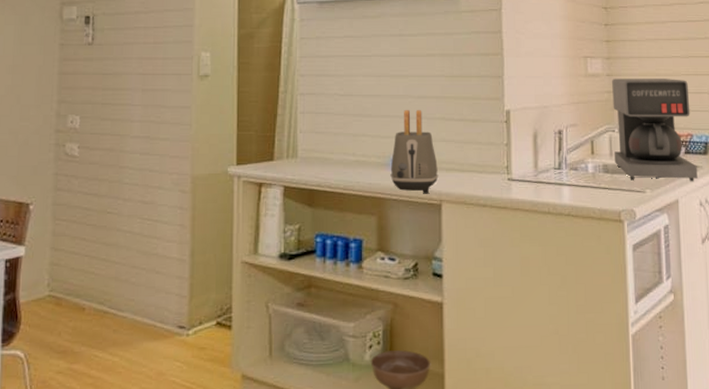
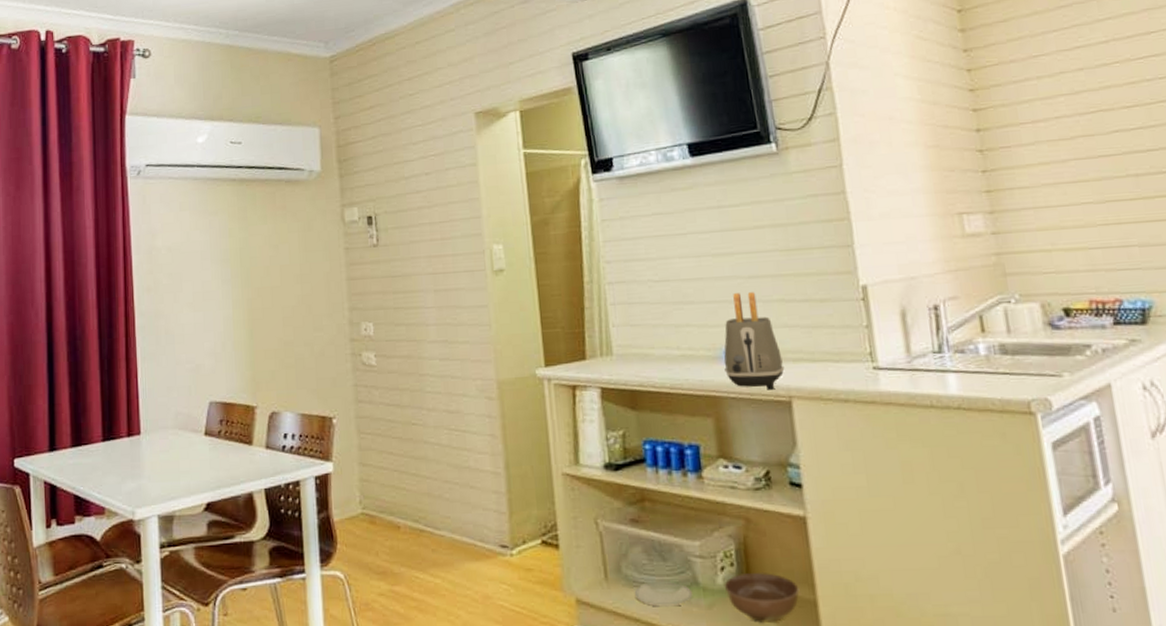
plate: none [293,358,344,381] -> present [634,582,693,607]
coffee maker: present [612,78,698,182] -> none [999,231,1136,362]

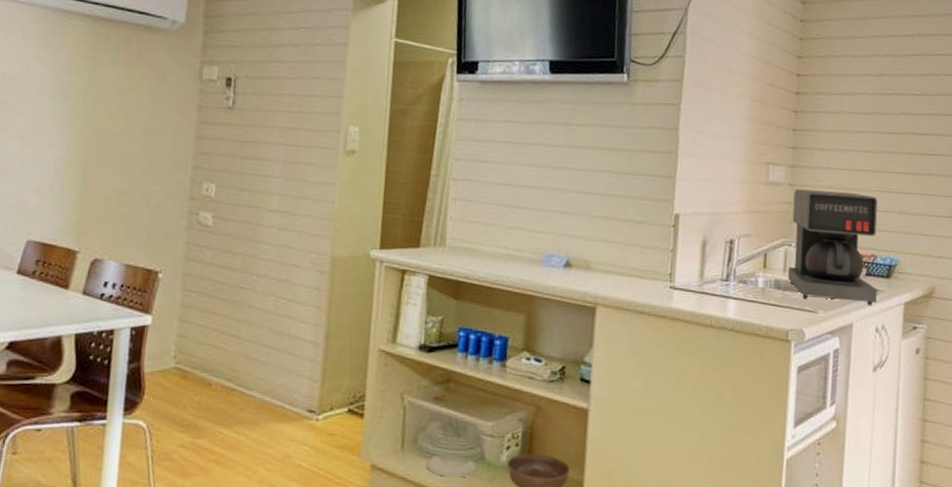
toaster: present [723,292,785,390] -> none [543,205,596,296]
coffee maker: none [999,231,1136,362] -> present [788,189,878,306]

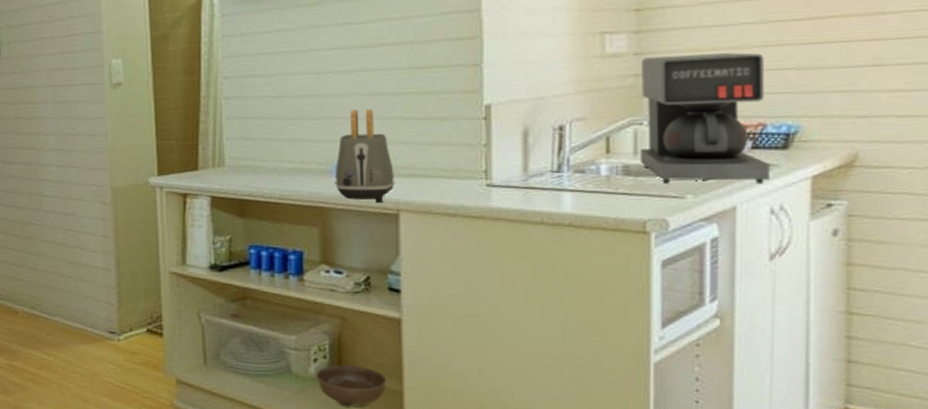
plate: present [425,454,478,478] -> none [230,369,285,390]
toaster: none [543,205,596,296] -> present [334,109,396,203]

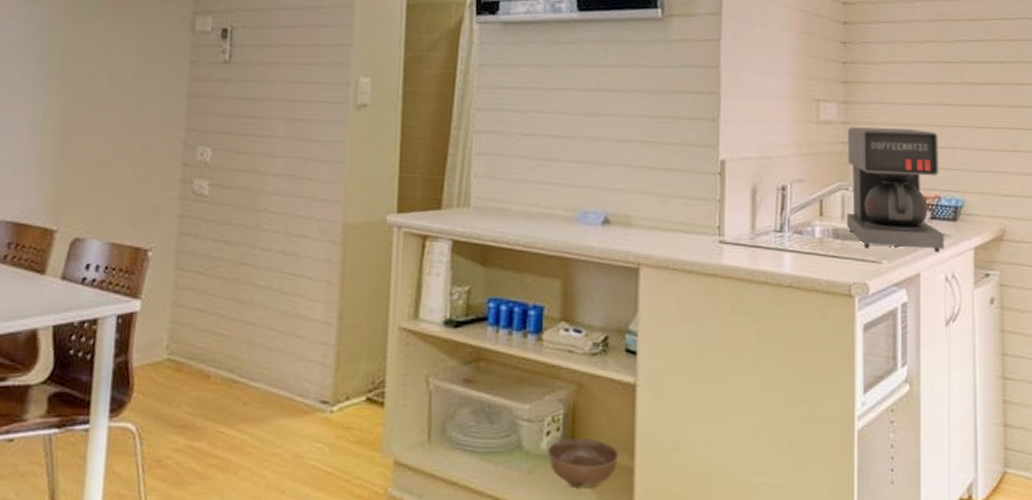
toaster: present [334,109,396,203] -> none [580,155,638,256]

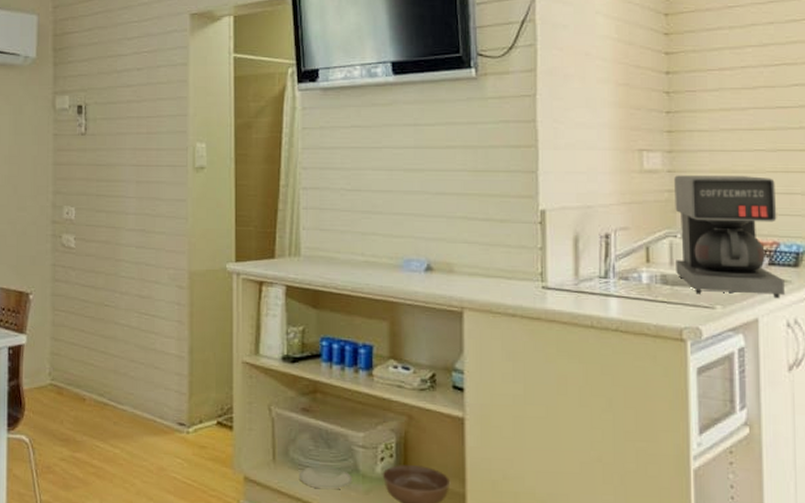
plate: none [456,445,515,471] -> present [298,466,353,490]

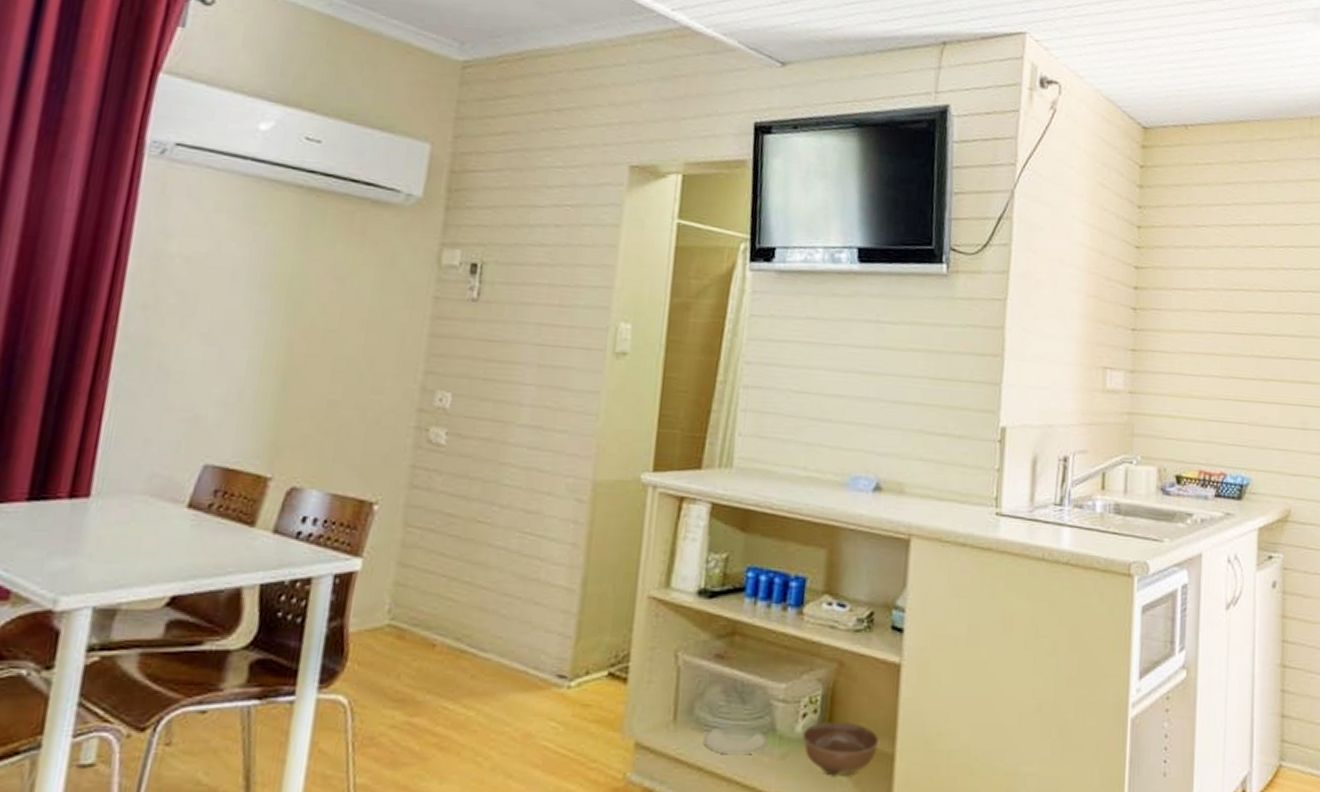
coffee maker: present [674,175,785,299] -> none [1129,397,1228,533]

